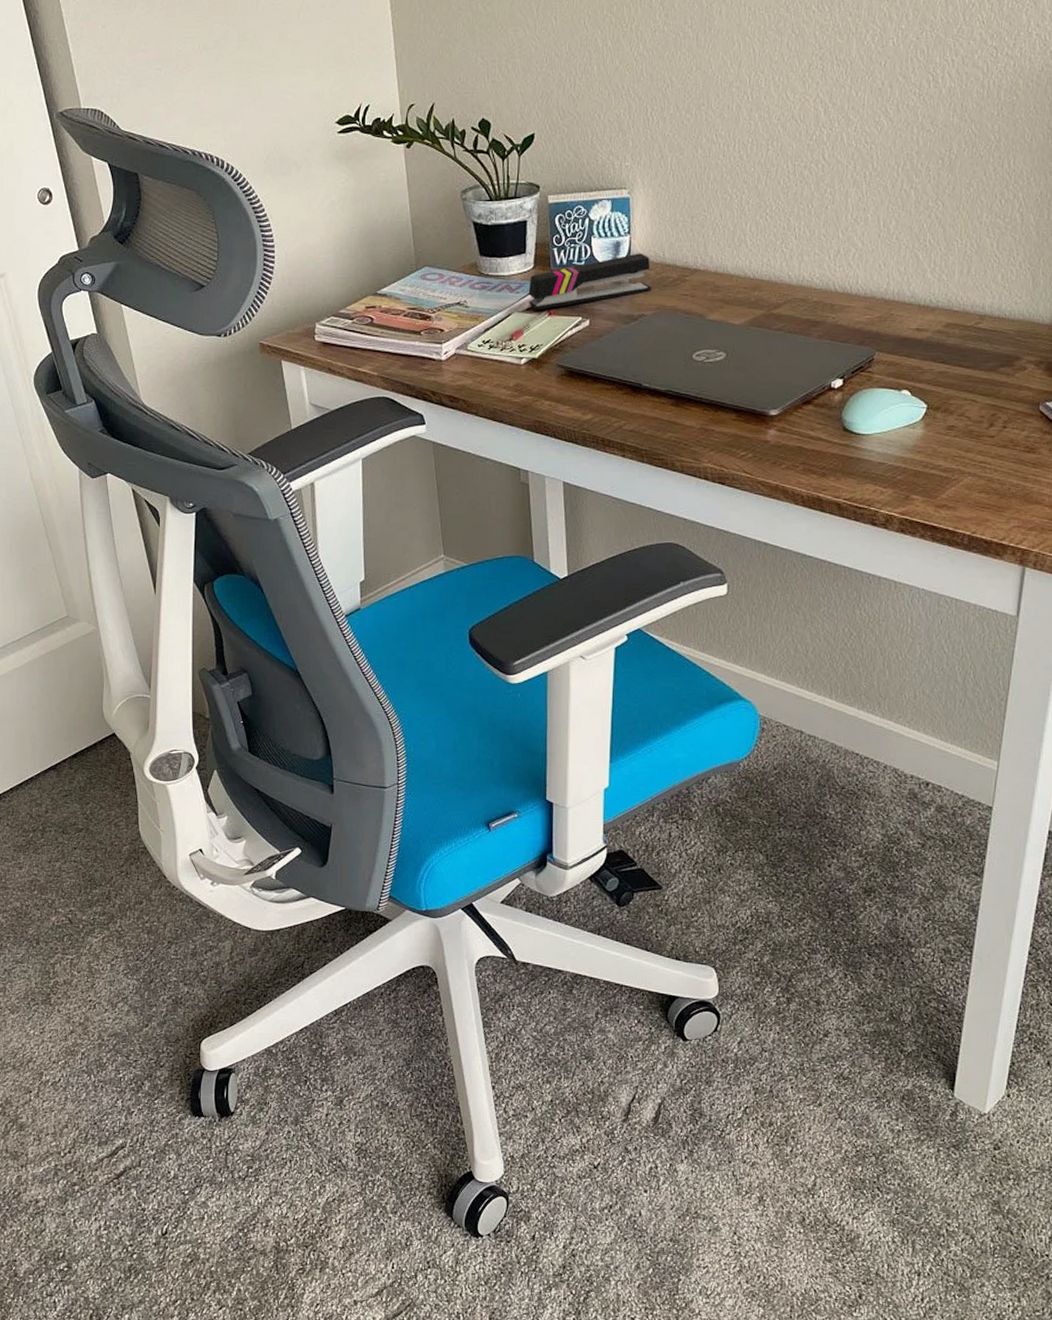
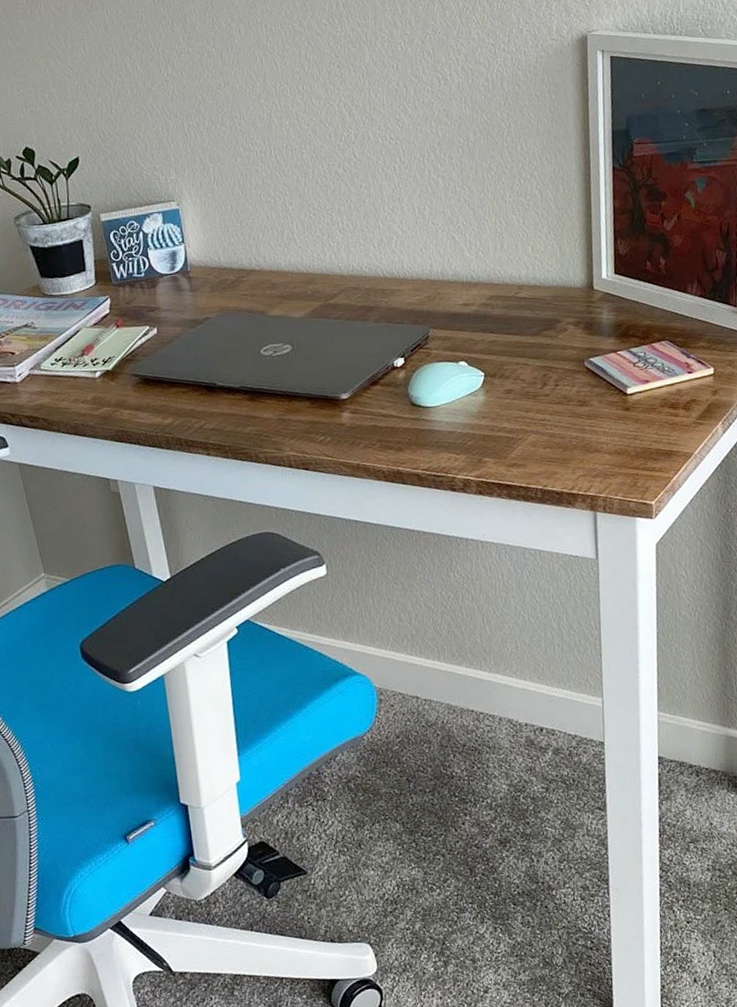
stapler: present [528,253,651,310] -> none [93,260,212,324]

